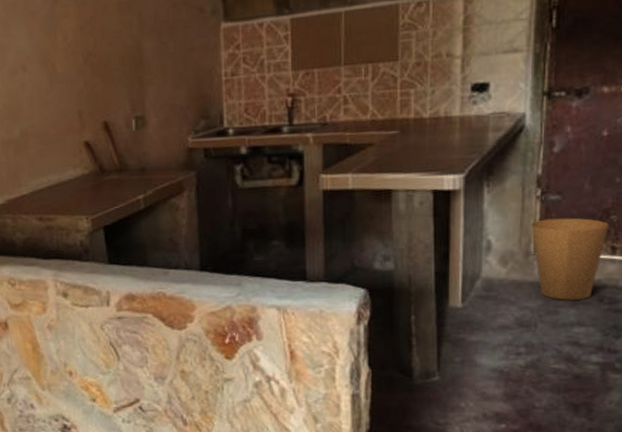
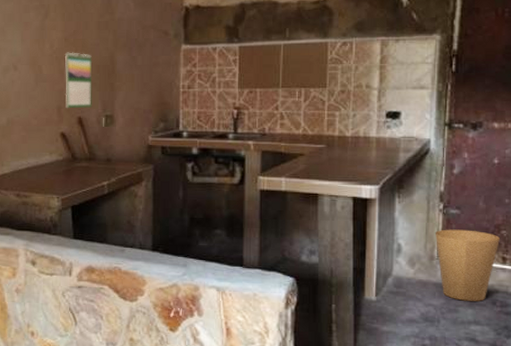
calendar: none [82,43,119,112] -> present [65,52,93,109]

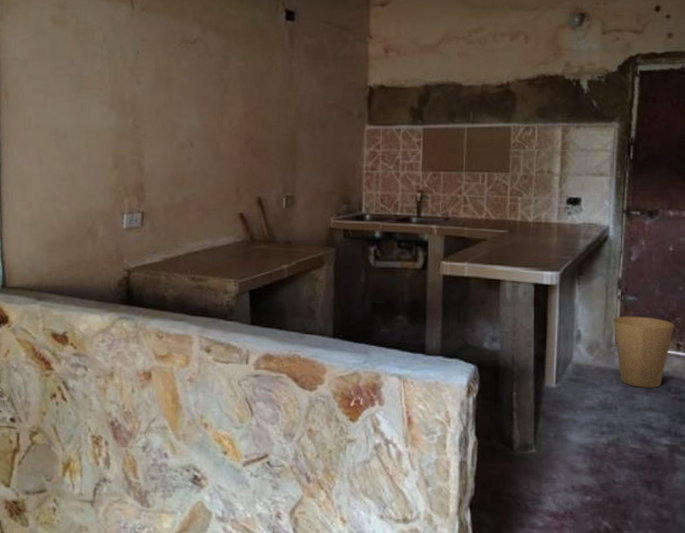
calendar: present [65,52,93,109] -> none [244,129,274,189]

